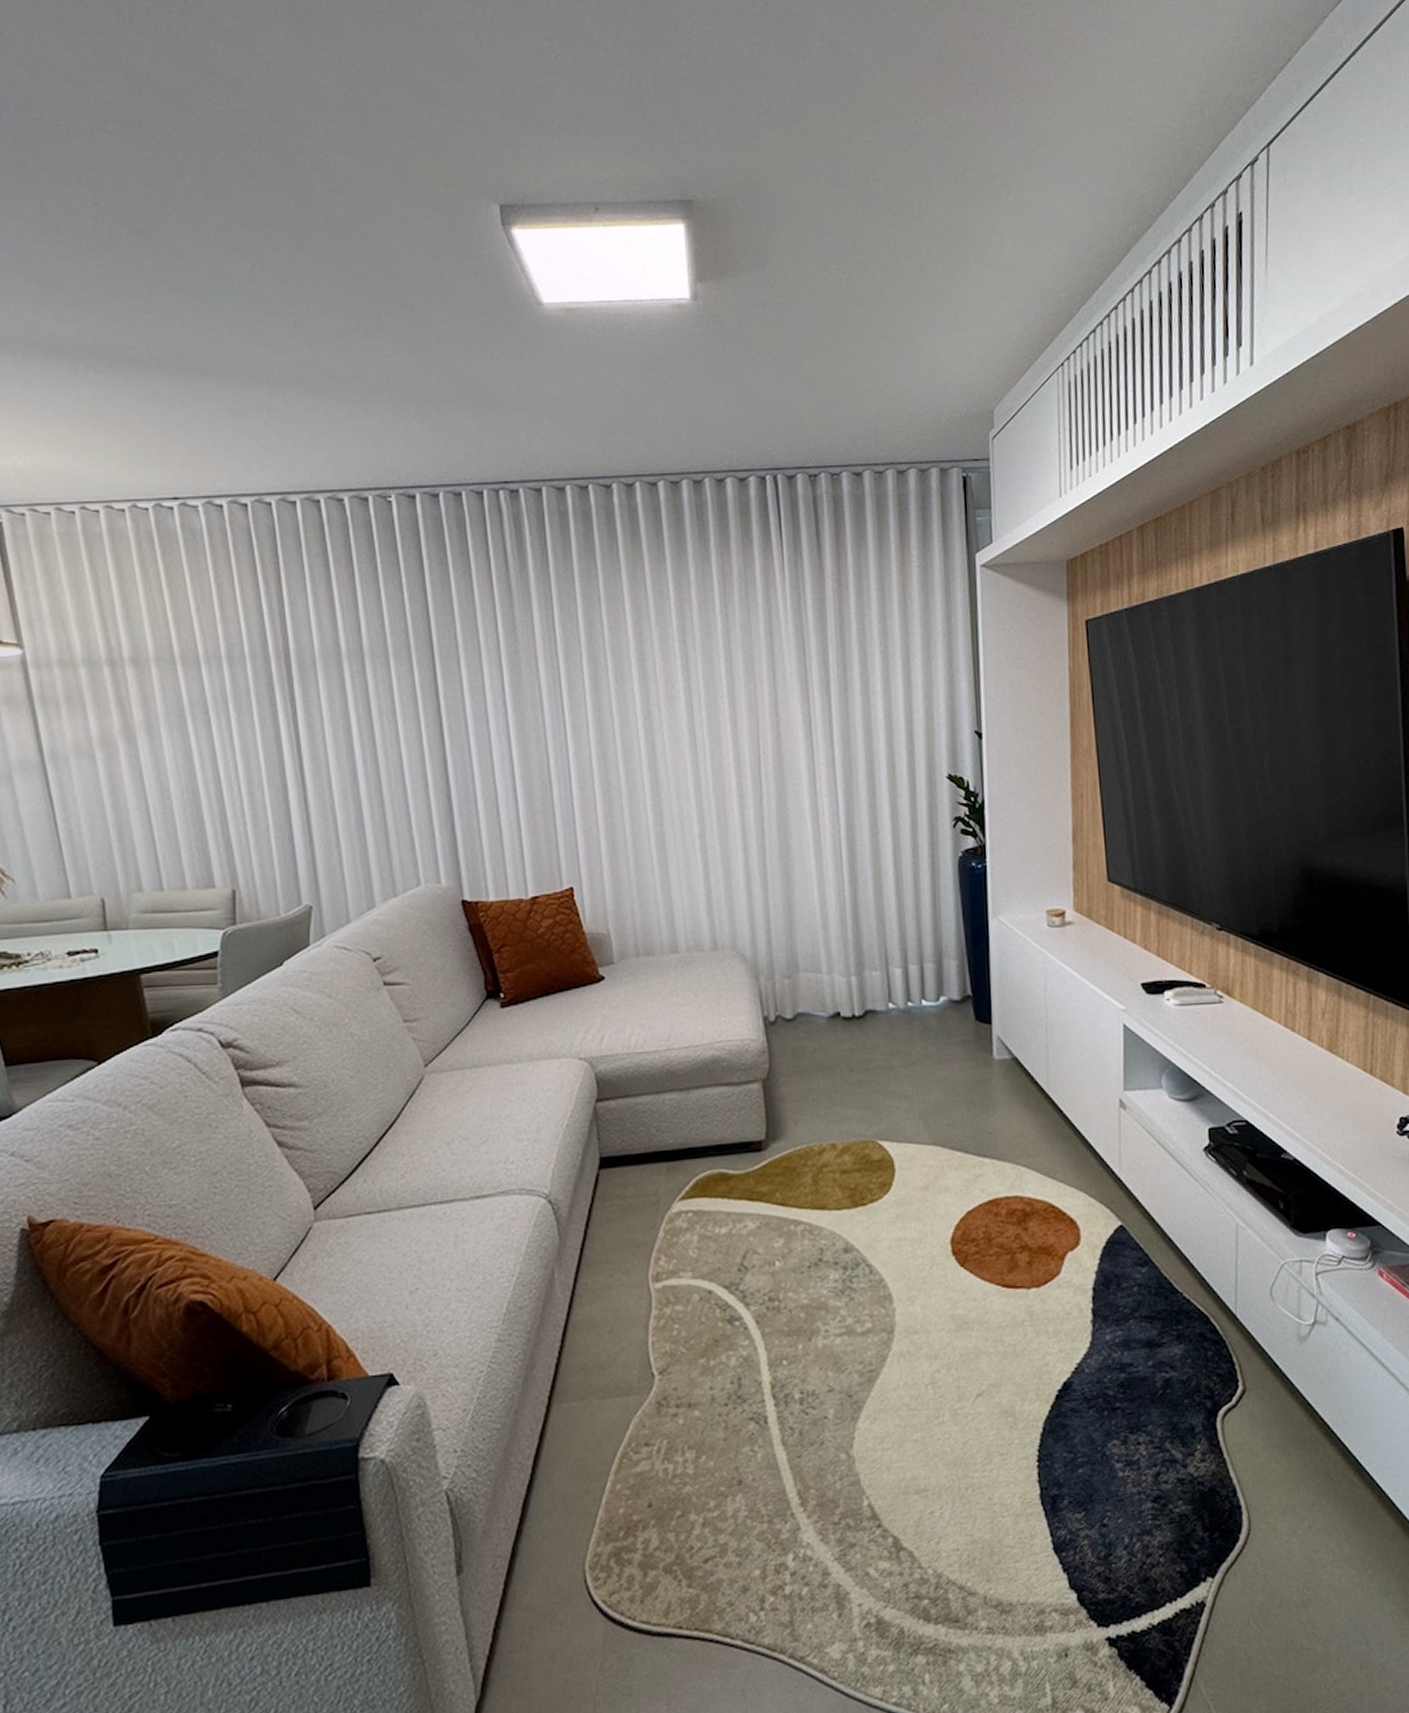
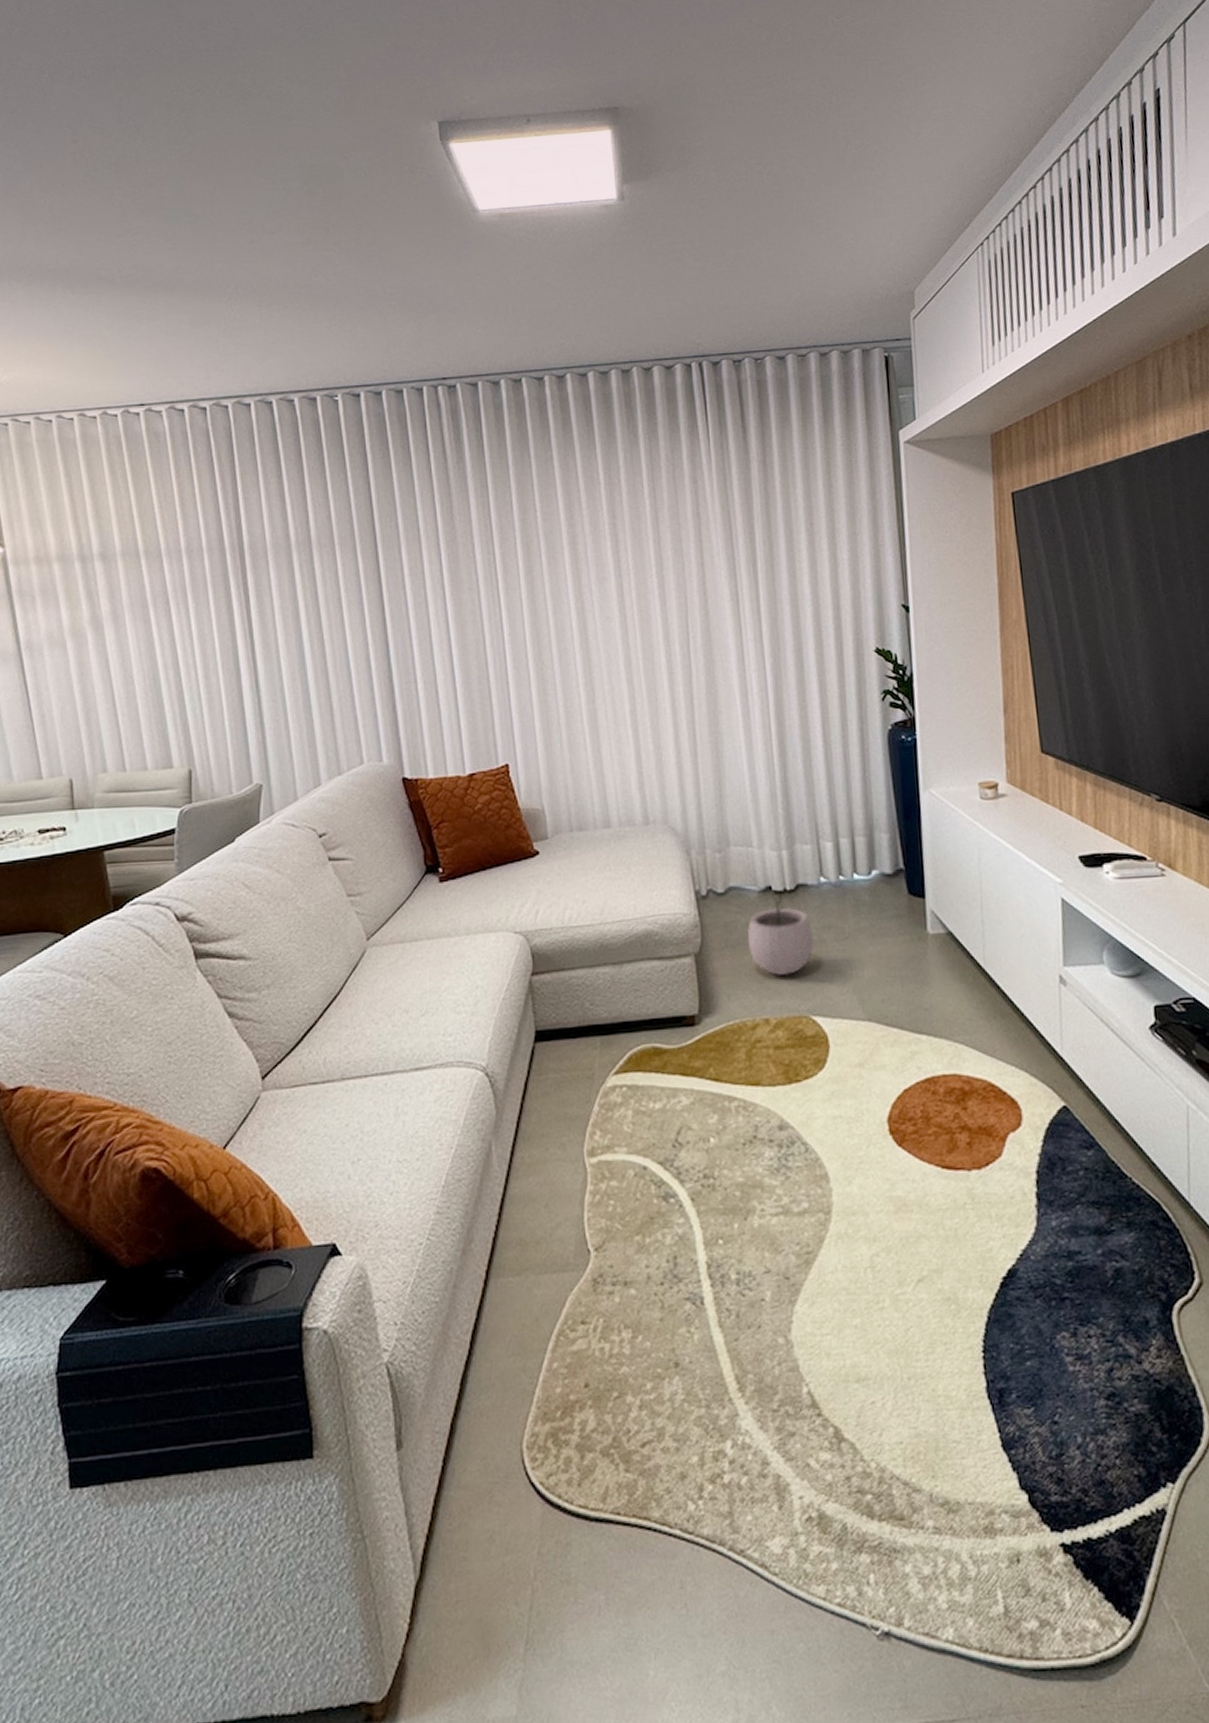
plant pot: none [816,1019,882,1101] -> present [748,893,814,975]

